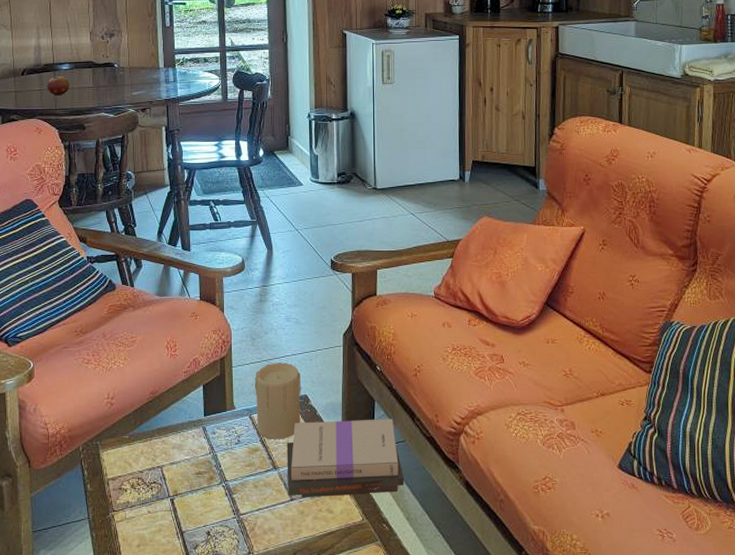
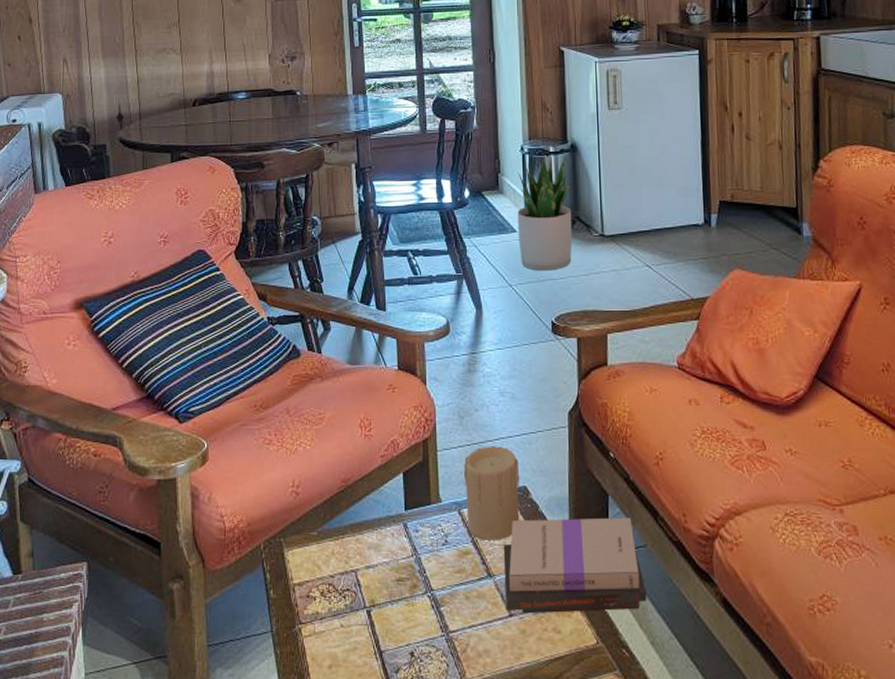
fruit: present [47,76,70,96] -> none [221,107,246,129]
planter: none [304,121,351,218] -> present [517,155,573,271]

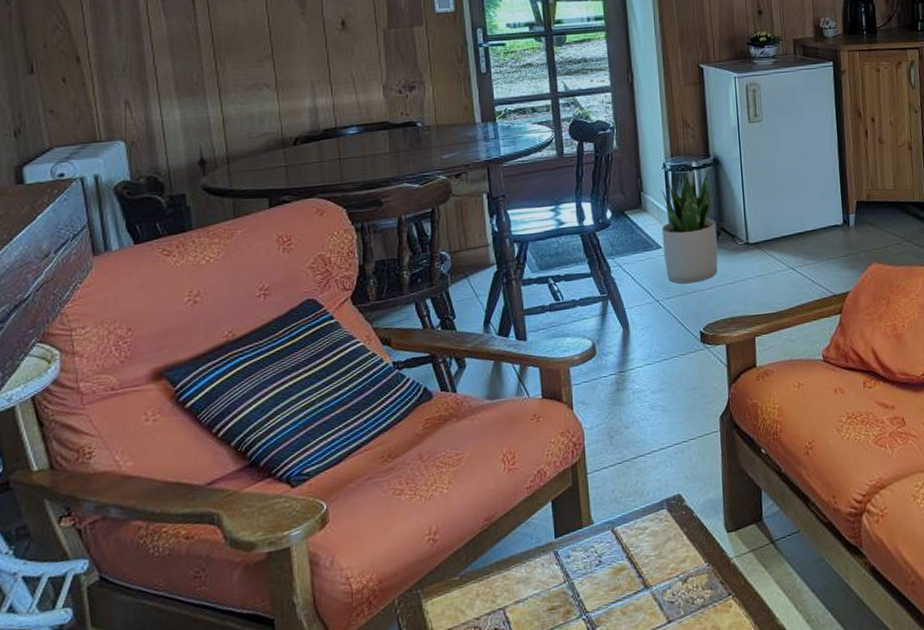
candle: present [463,446,520,540] -> none [615,459,675,554]
books: present [503,517,647,614] -> none [659,507,802,618]

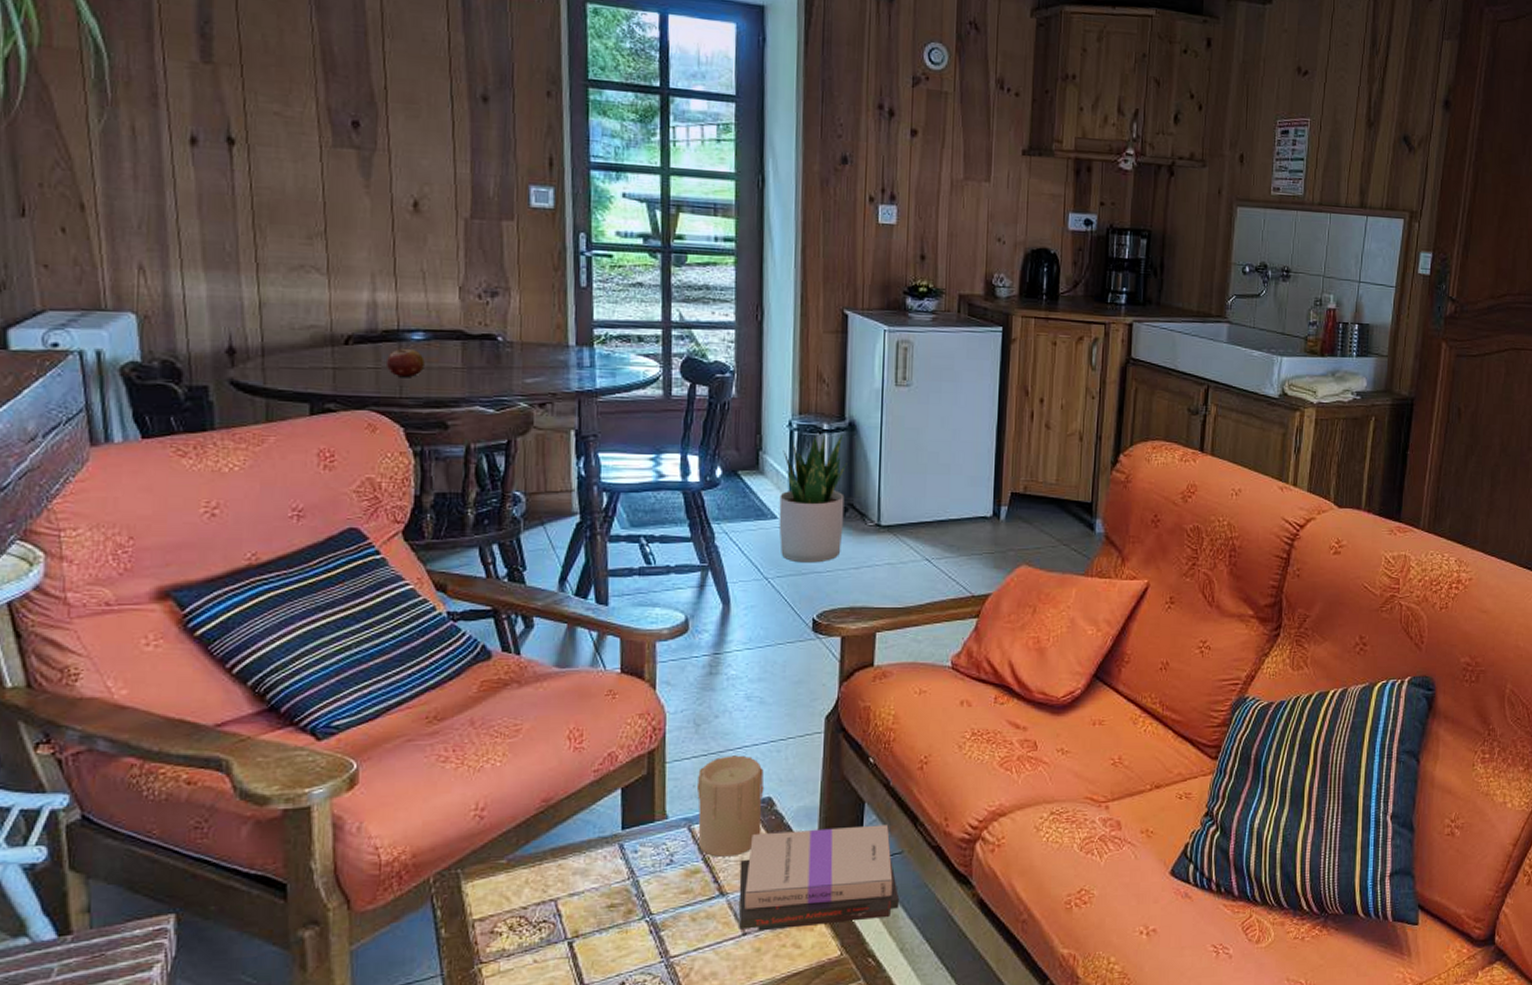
fruit: none [329,142,359,167] -> present [387,349,425,378]
candle: none [615,459,675,554] -> present [696,755,765,857]
books: none [659,507,802,618] -> present [739,824,900,931]

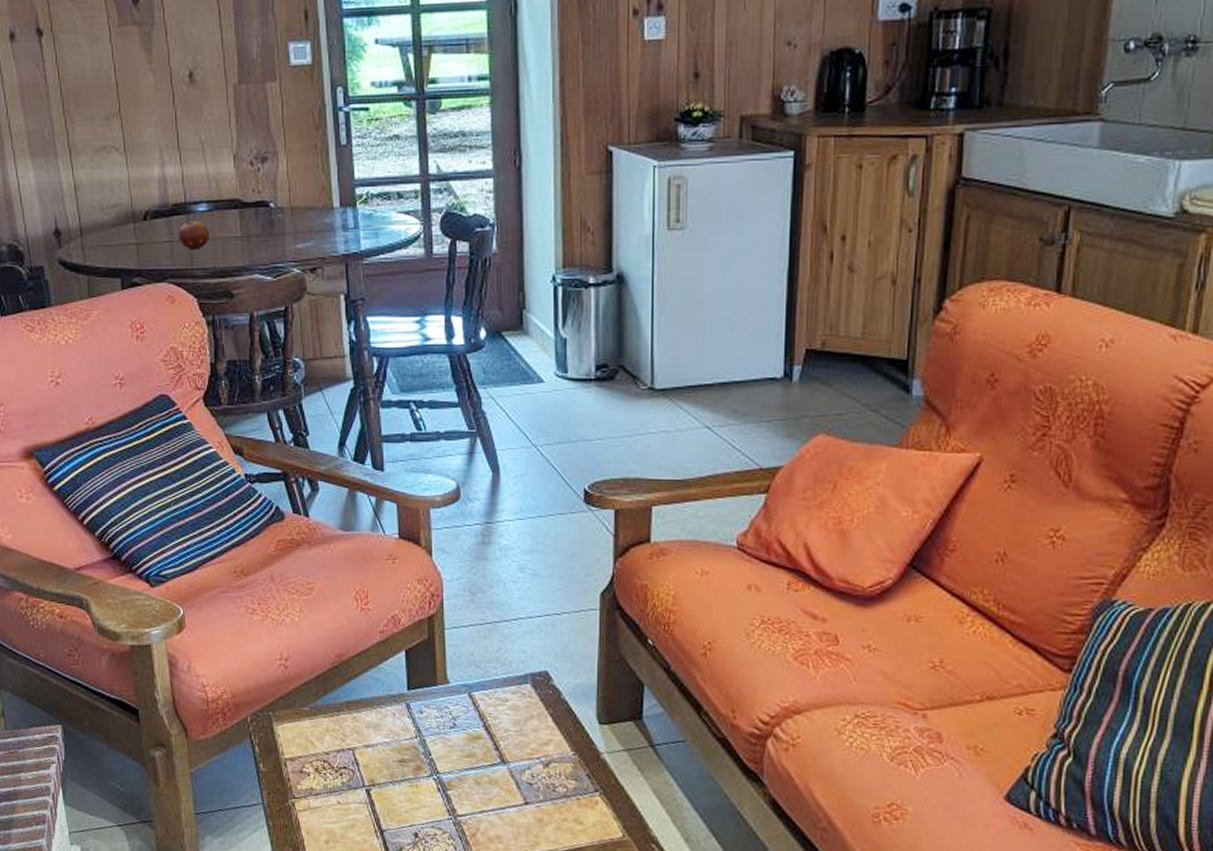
candle: present [696,755,765,857] -> none [474,626,541,727]
books: present [739,824,900,931] -> none [519,706,684,806]
planter: present [778,434,847,563] -> none [545,288,616,430]

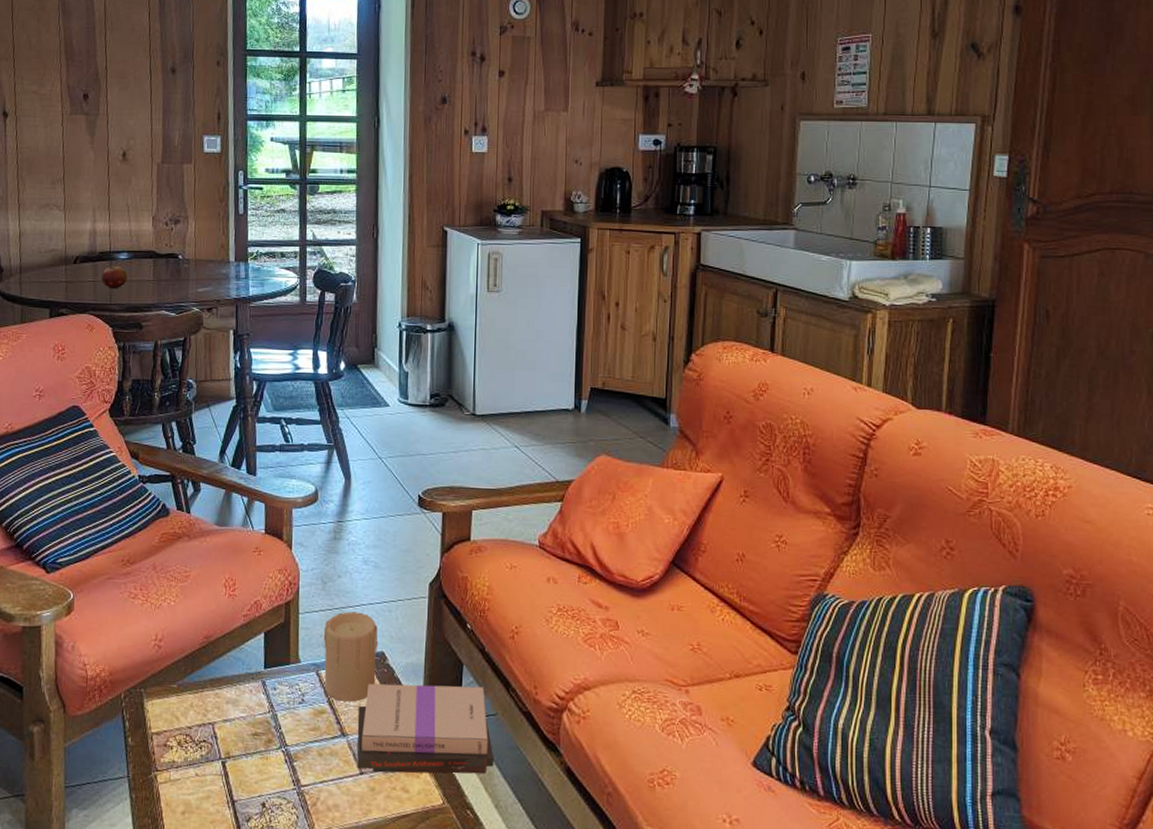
candle: none [474,626,541,727] -> present [323,611,378,702]
books: none [519,706,684,806] -> present [357,683,495,775]

